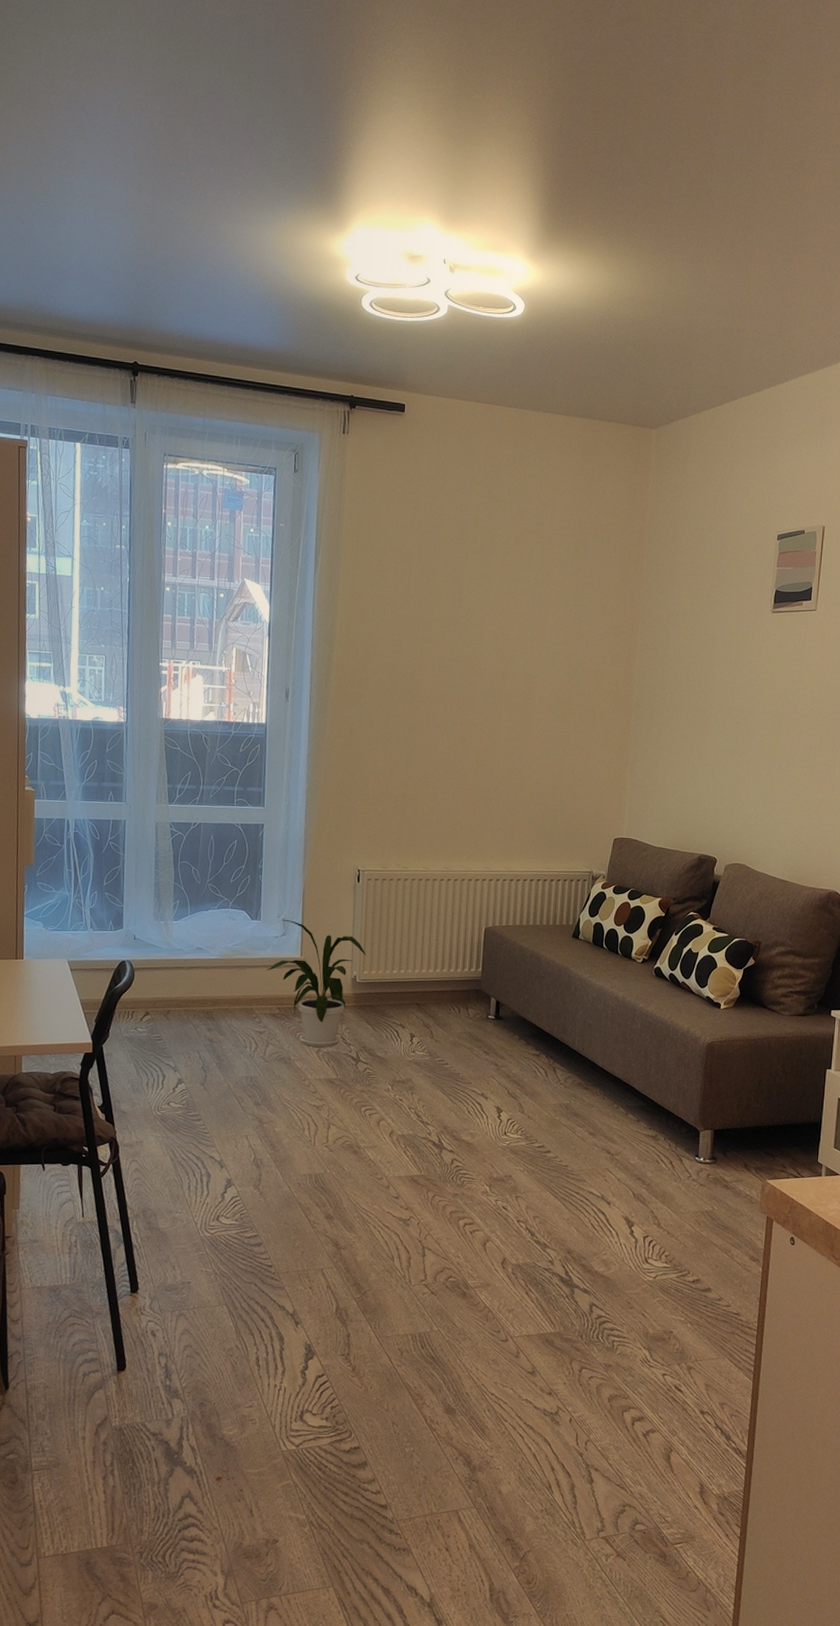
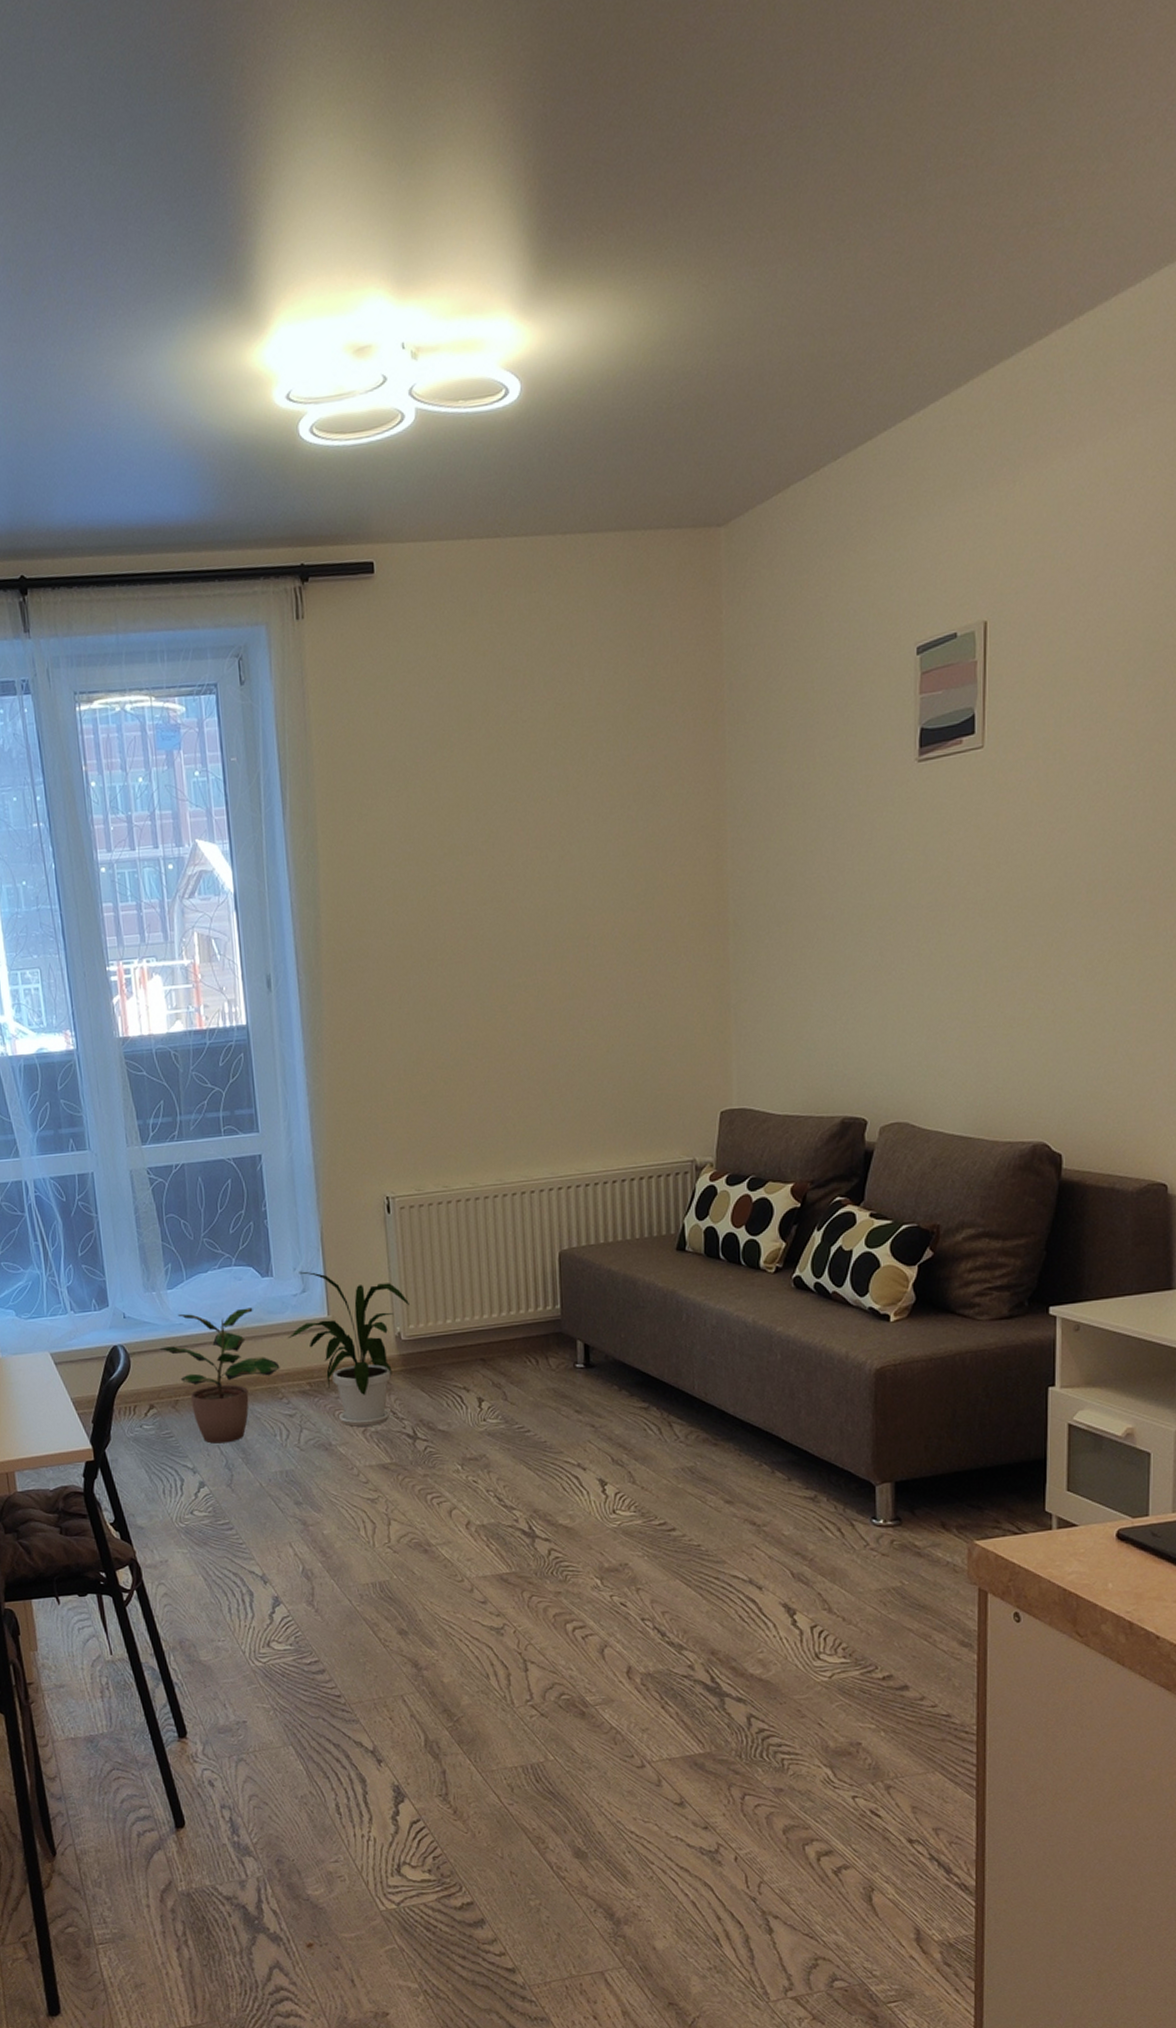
potted plant: none [160,941,257,1049] -> present [159,1307,280,1444]

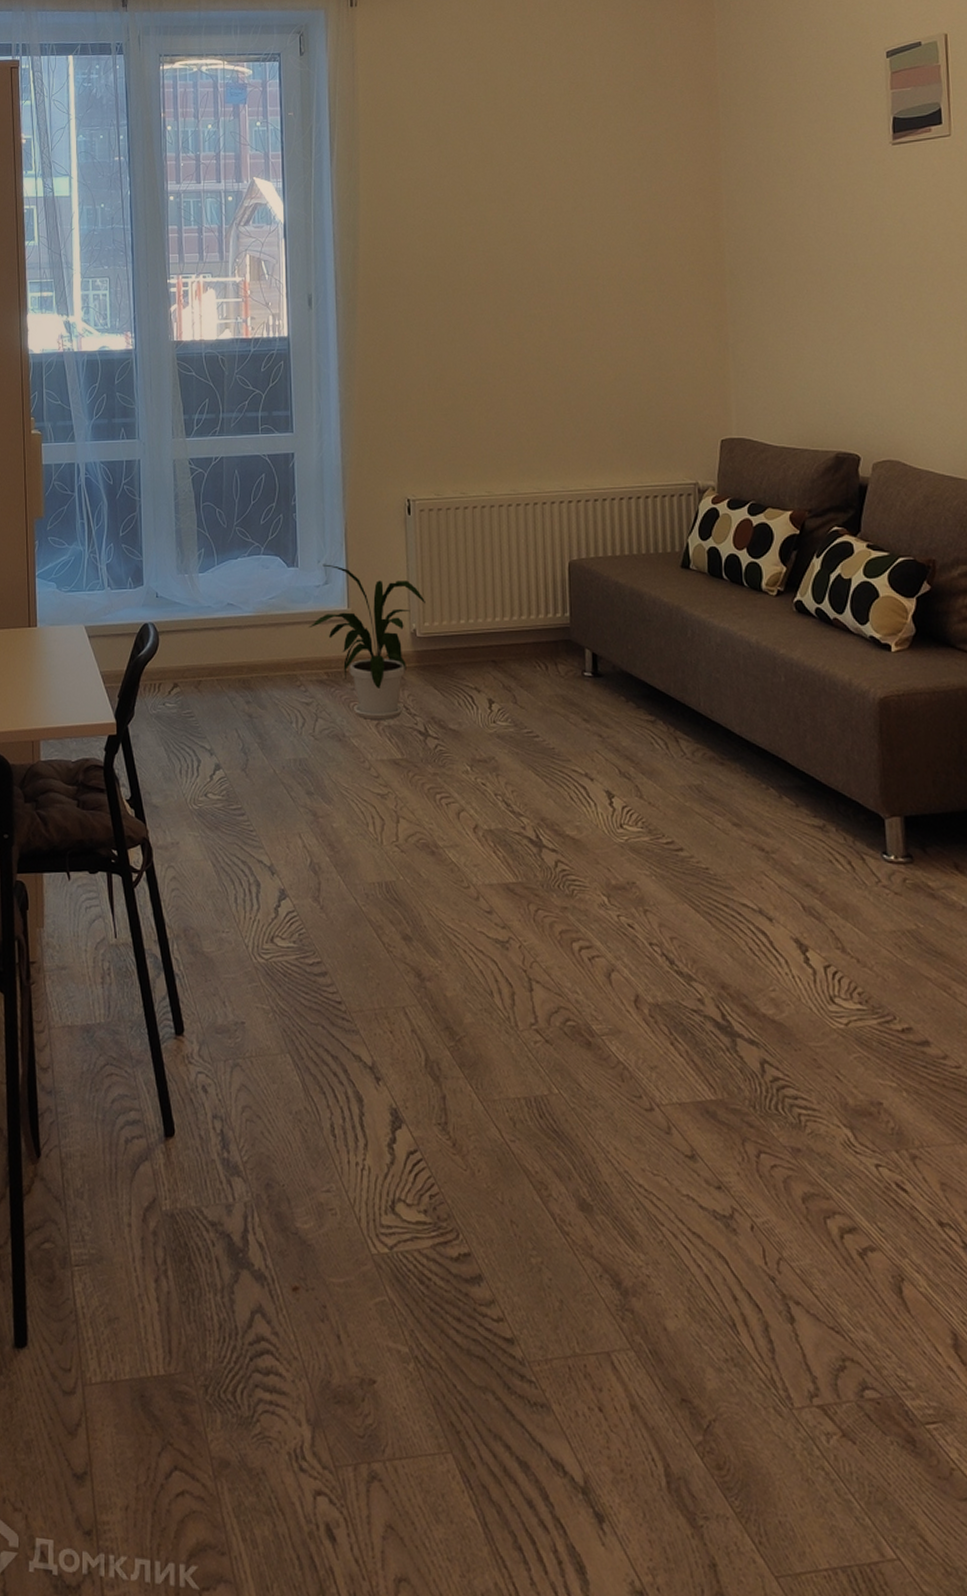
potted plant: present [159,1307,280,1444] -> none [187,595,300,727]

